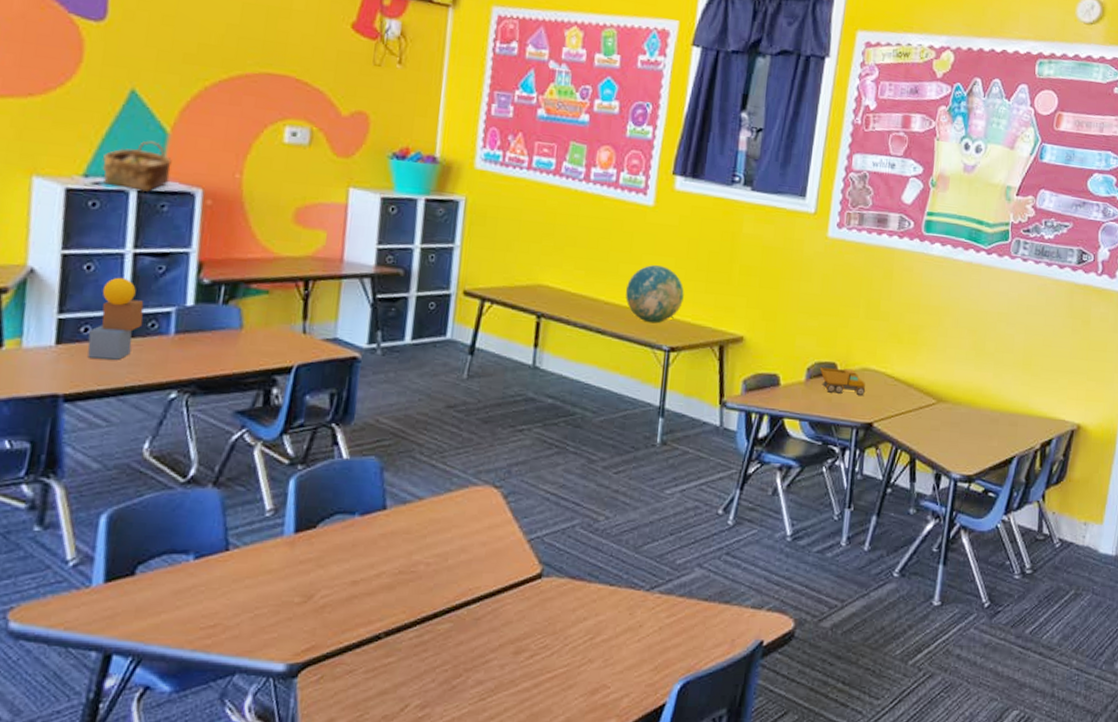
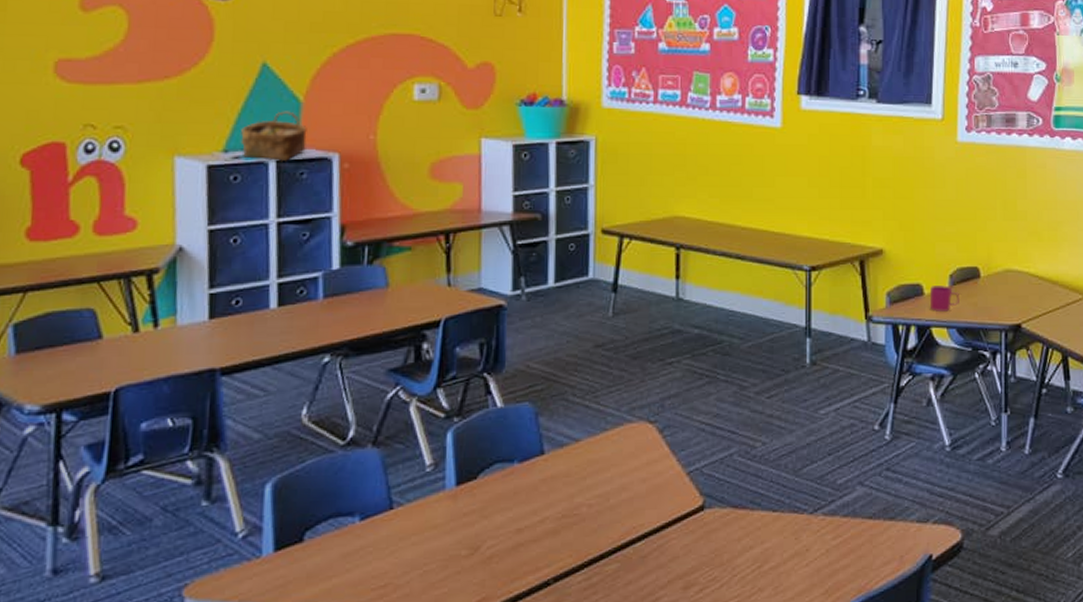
toy blocks: present [87,277,144,360] -> none [240,247,292,330]
globe: present [626,265,684,324] -> none [762,186,820,244]
mug: none [785,377,815,405] -> present [930,286,959,313]
toy truck: present [819,366,866,396] -> none [962,272,1011,298]

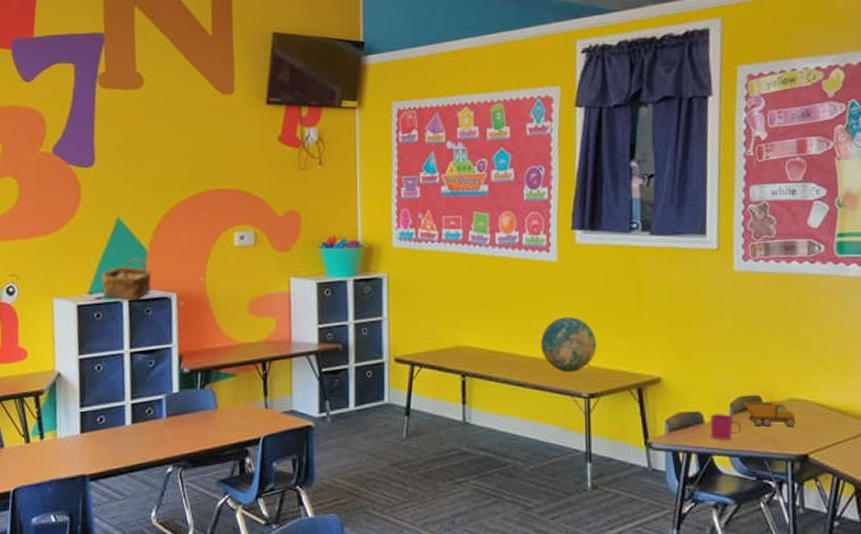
globe: none [762,186,820,244] -> present [541,317,597,372]
toy truck: none [962,272,1011,298] -> present [743,401,796,428]

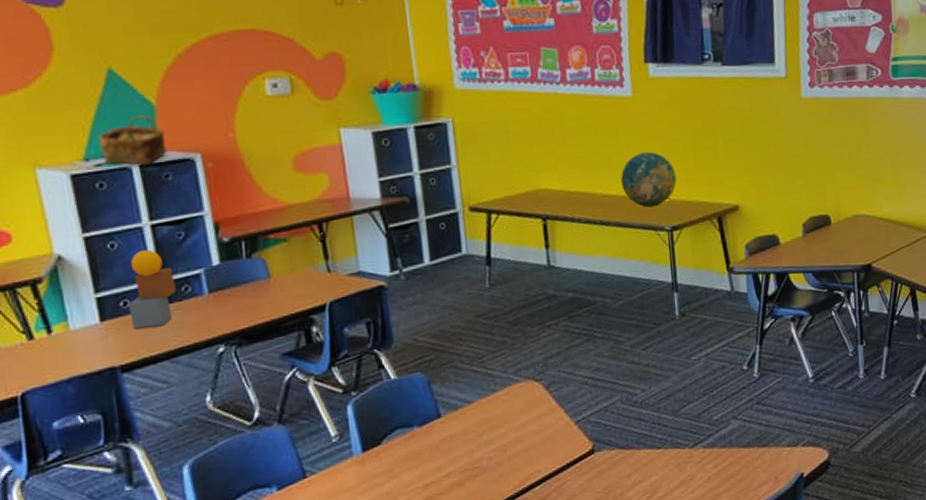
toy blocks: none [103,373,142,443] -> present [128,249,177,329]
mug: present [711,414,741,441] -> none [786,234,813,260]
toy truck: present [743,401,796,428] -> none [814,218,860,243]

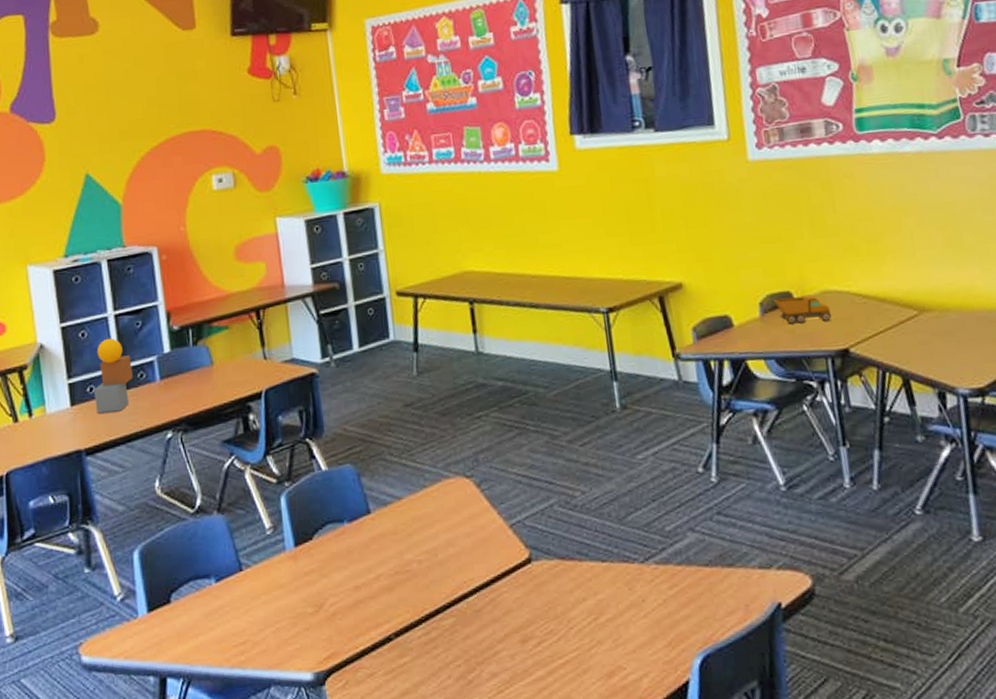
woven basket: present [98,115,167,166] -> none [76,214,130,260]
globe: present [621,152,677,208] -> none [549,228,611,288]
toy truck: none [814,218,860,243] -> present [773,294,832,324]

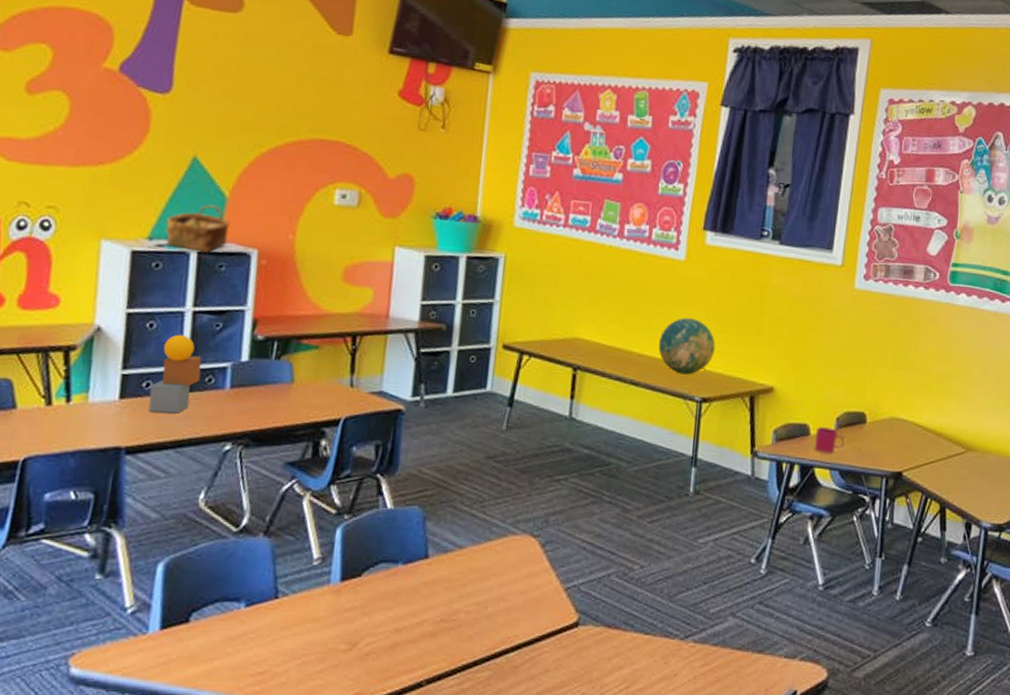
woven basket: none [76,214,130,260] -> present [165,204,230,253]
globe: none [549,228,611,288] -> present [658,318,715,375]
mug: none [740,314,775,344] -> present [815,427,844,454]
toy truck: present [773,294,832,324] -> none [848,416,895,446]

